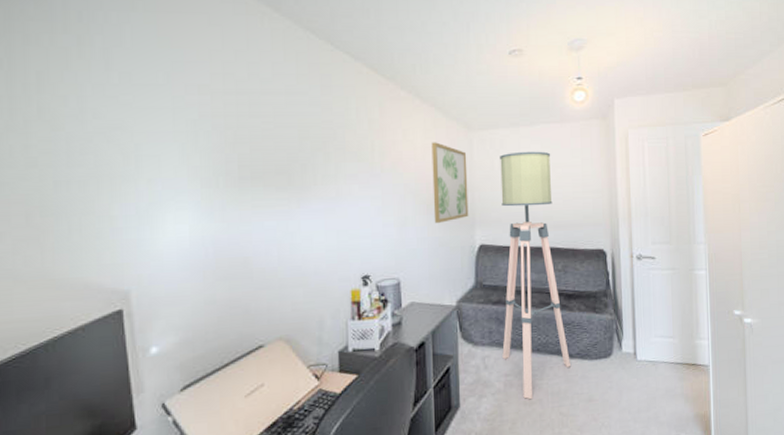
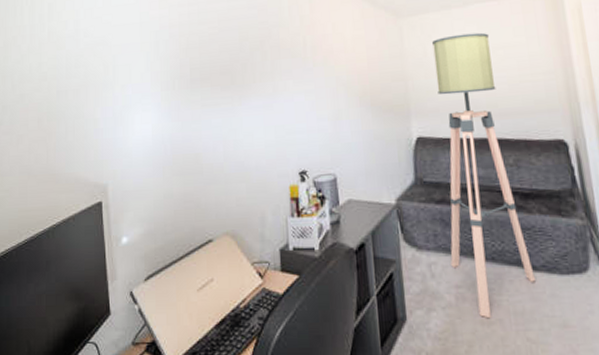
wall art: present [431,142,469,223] -> none [360,32,403,115]

